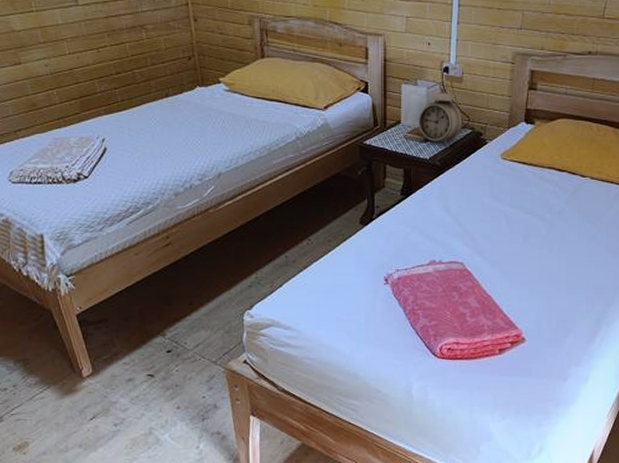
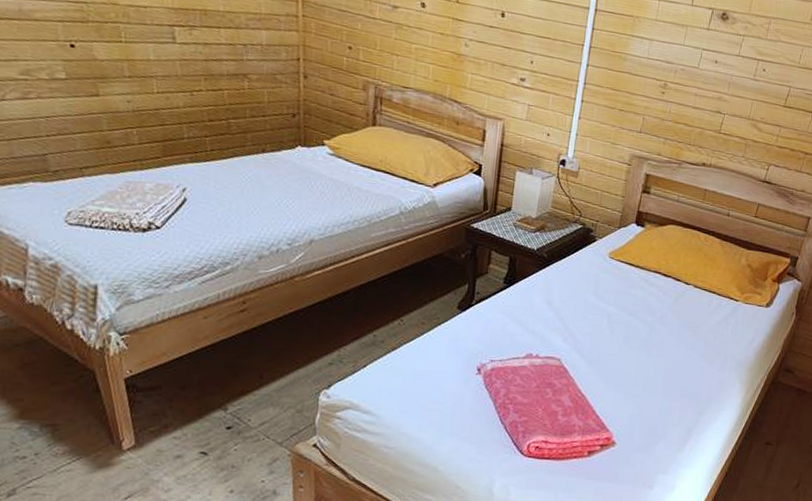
alarm clock: present [419,81,463,149] -> none [529,173,575,242]

